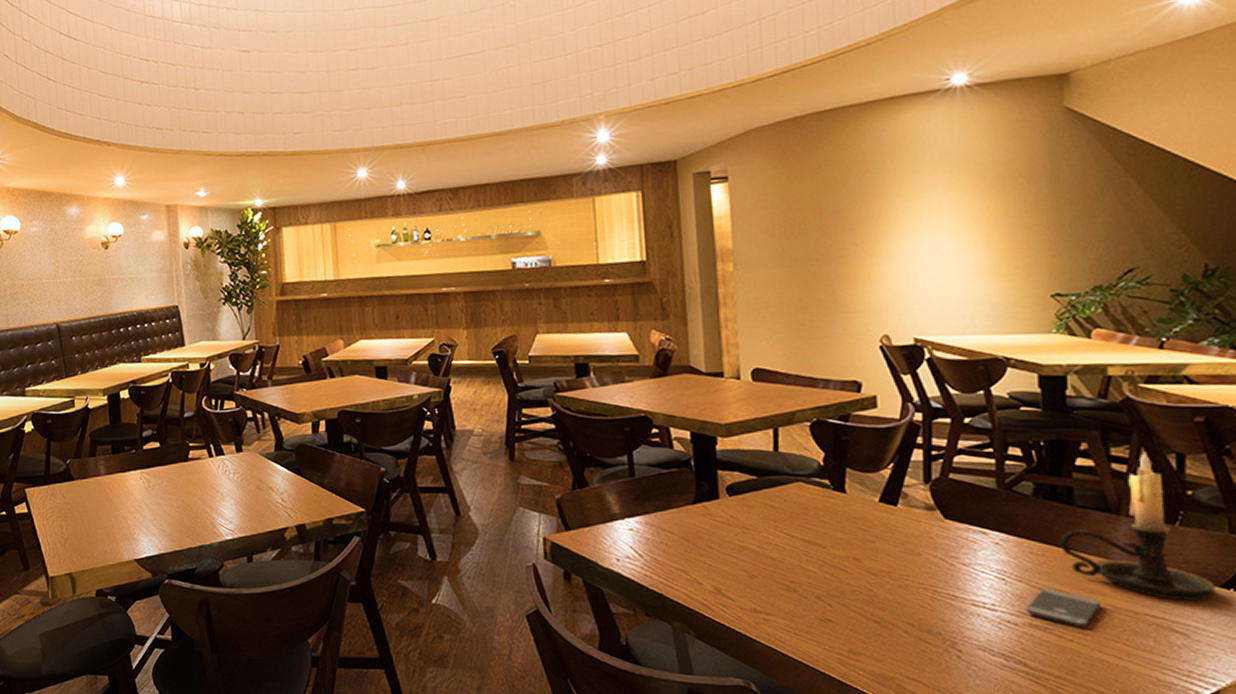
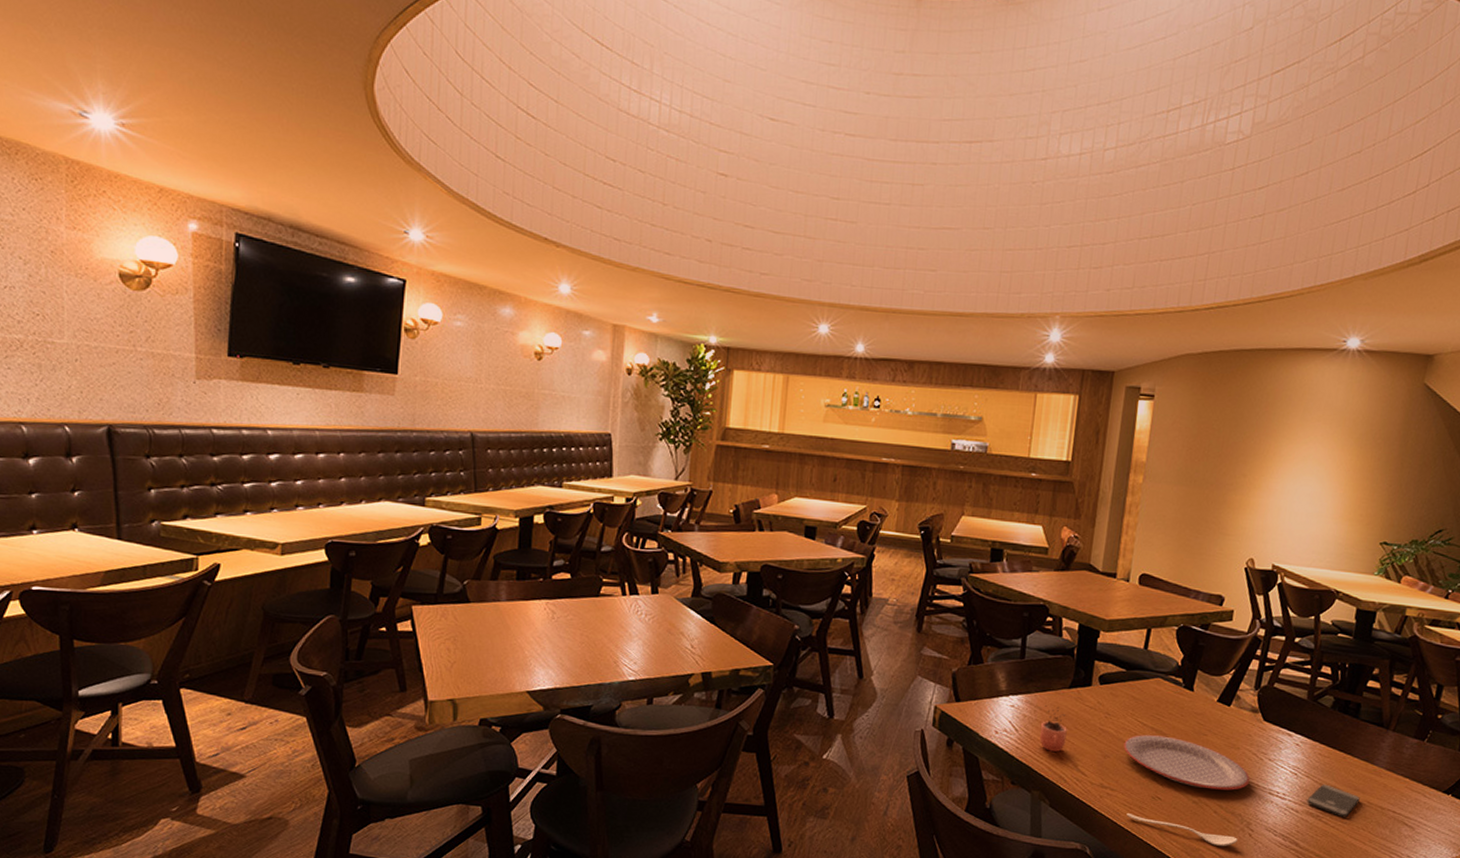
cocoa: none [668,524,701,576] -> present [1040,704,1067,752]
plate: none [772,547,944,606] -> present [1123,735,1251,791]
spoon: none [792,640,943,672] -> present [1126,813,1238,846]
candle holder: present [1059,451,1216,601] -> none [1341,680,1441,802]

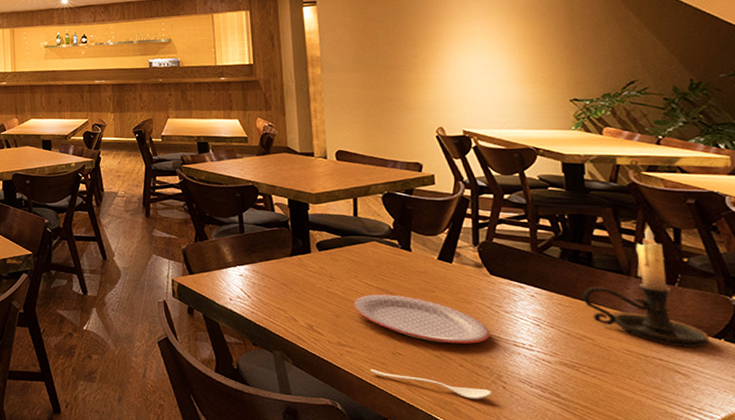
cocoa: present [1040,704,1067,752] -> none [271,272,297,314]
smartphone: present [1306,784,1360,818] -> none [557,334,617,367]
candle holder: none [1341,680,1441,802] -> present [582,226,710,347]

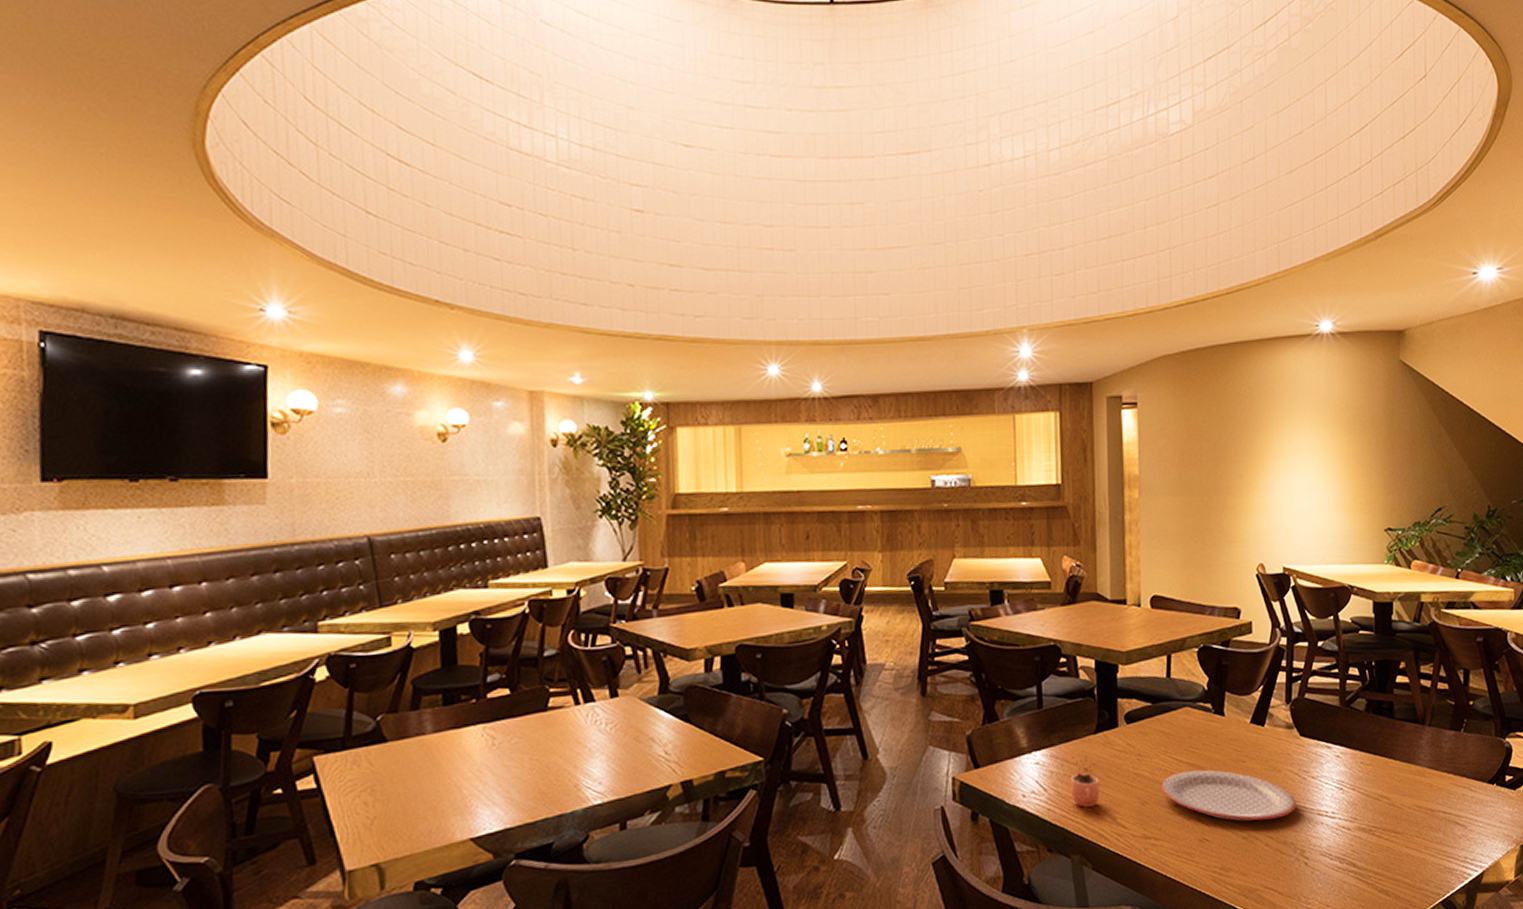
cocoa: none [271,272,297,314] -> present [1071,755,1100,808]
spoon: present [370,369,492,399] -> none [1176,862,1294,882]
candle holder: present [582,226,710,347] -> none [1382,668,1485,797]

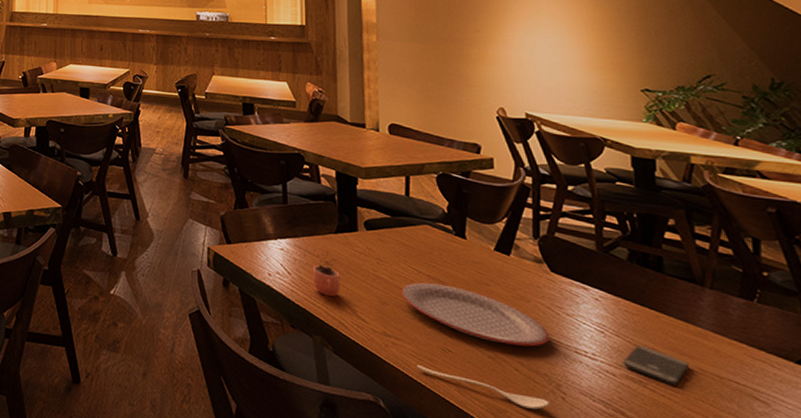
spoon: none [1176,862,1294,882] -> present [417,365,549,410]
smartphone: none [1357,794,1409,828] -> present [623,345,689,386]

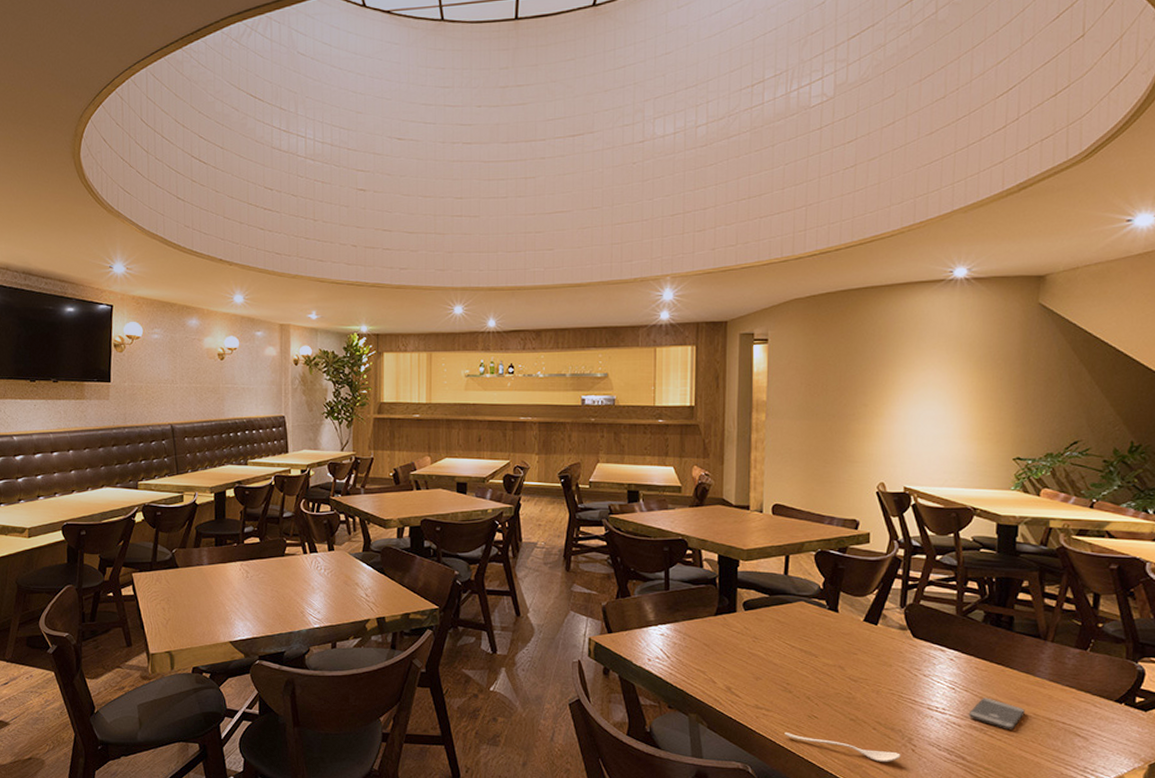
cocoa: present [313,248,340,297] -> none [692,632,717,676]
plate: present [401,282,550,347] -> none [774,656,907,707]

